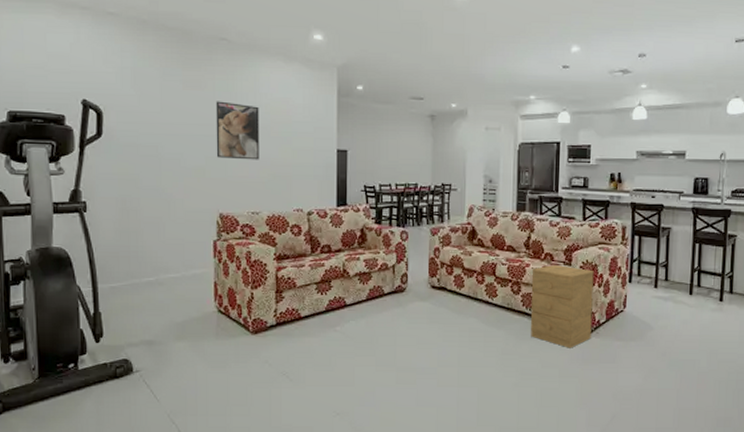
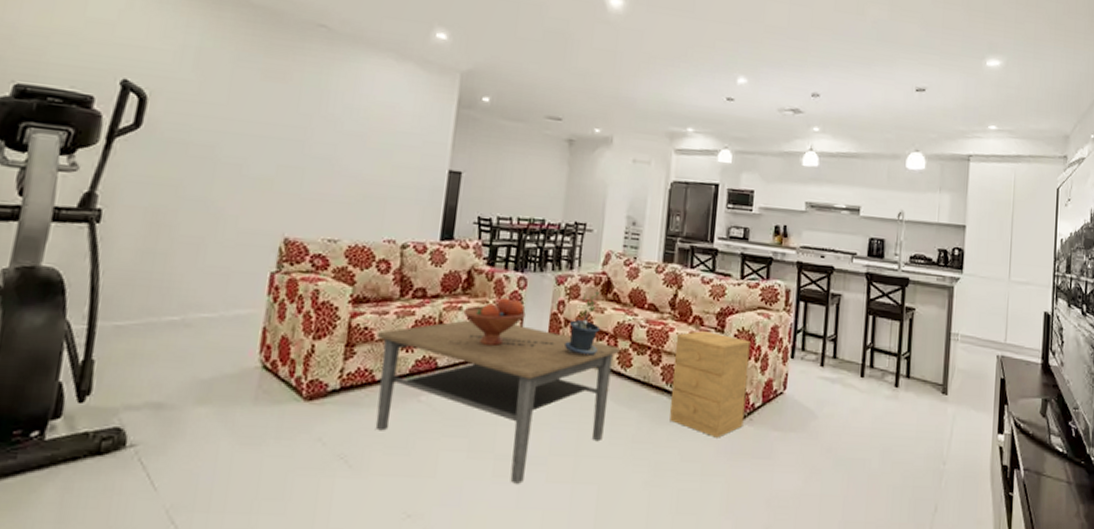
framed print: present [215,101,260,160] -> none [291,98,357,175]
coffee table: none [297,267,488,388] -> present [375,320,621,484]
fruit bowl: none [361,248,409,287] -> present [463,298,526,347]
potted plant: none [441,238,475,289] -> present [563,291,605,356]

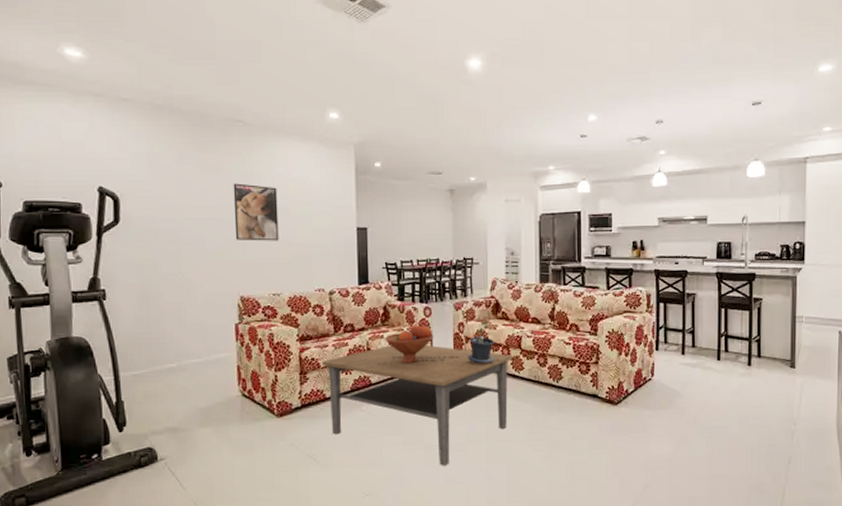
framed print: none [291,98,357,175] -> present [233,183,279,241]
nightstand: present [670,330,750,438] -> none [557,334,620,419]

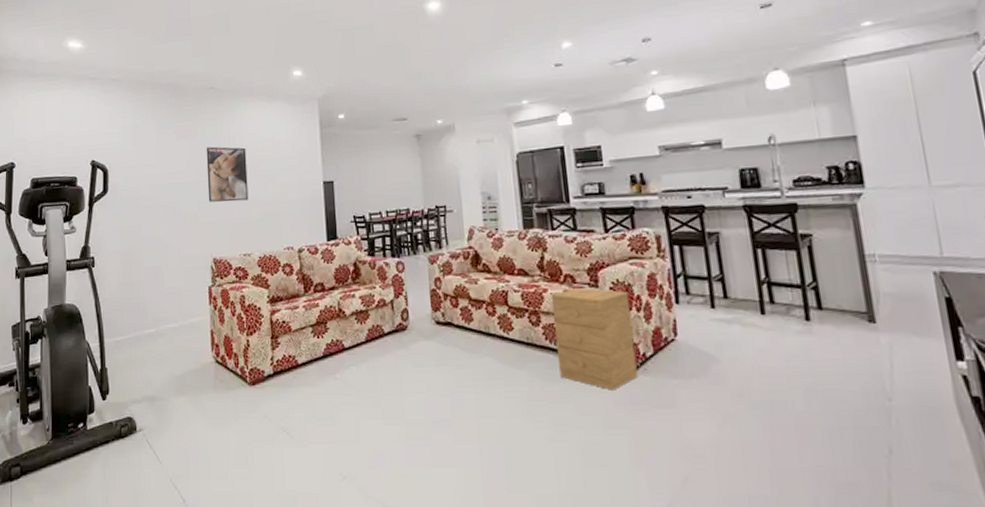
coffee table: present [321,345,514,466] -> none [292,304,500,445]
fruit bowl: present [385,325,434,364] -> none [356,282,409,326]
potted plant: present [467,312,501,364] -> none [446,264,485,324]
nightstand: none [557,334,620,419] -> present [550,287,638,390]

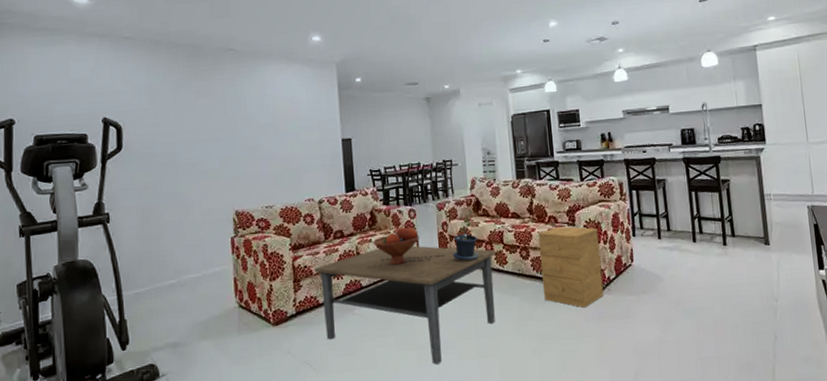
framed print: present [206,146,249,202] -> none [226,105,270,158]
coffee table: none [292,304,500,445] -> present [314,246,497,365]
fruit bowl: none [356,282,409,326] -> present [373,227,419,266]
potted plant: none [446,264,485,324] -> present [452,210,485,261]

